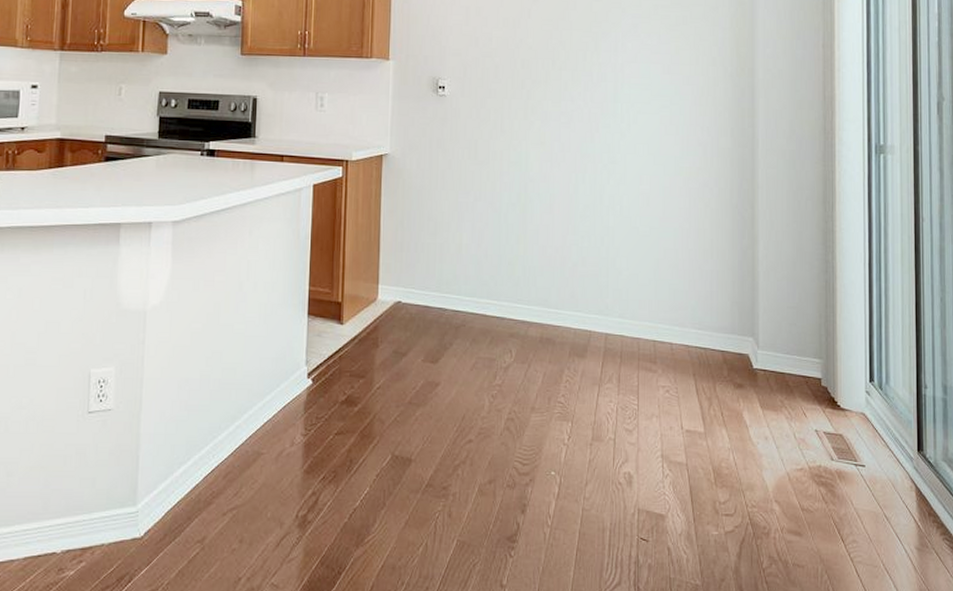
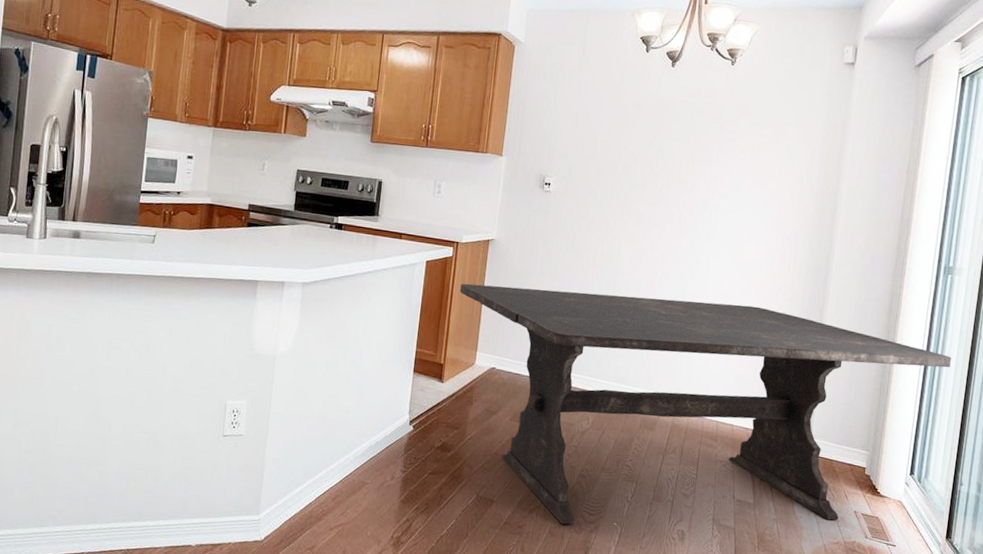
dining table: none [353,205,896,479] -> present [459,283,951,525]

